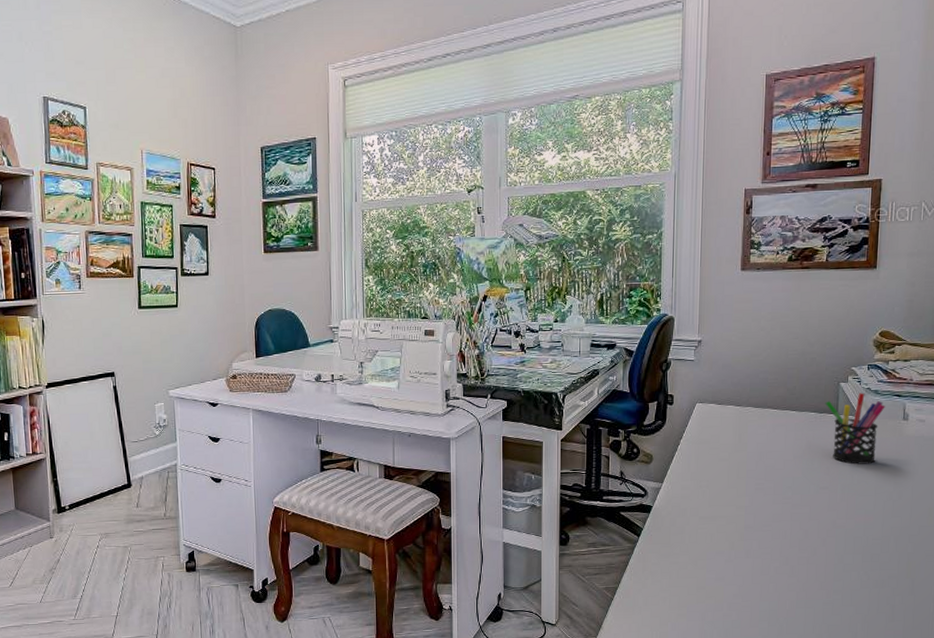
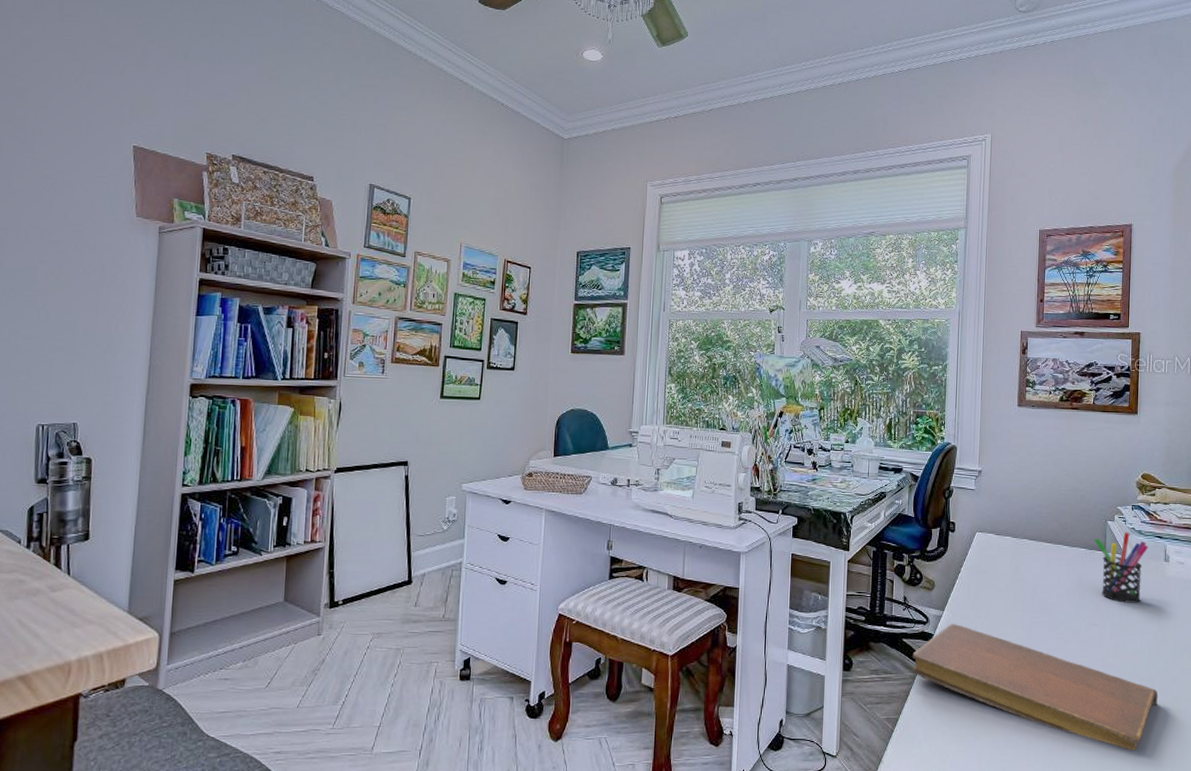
notebook: none [630,494,893,608] -> present [912,623,1159,752]

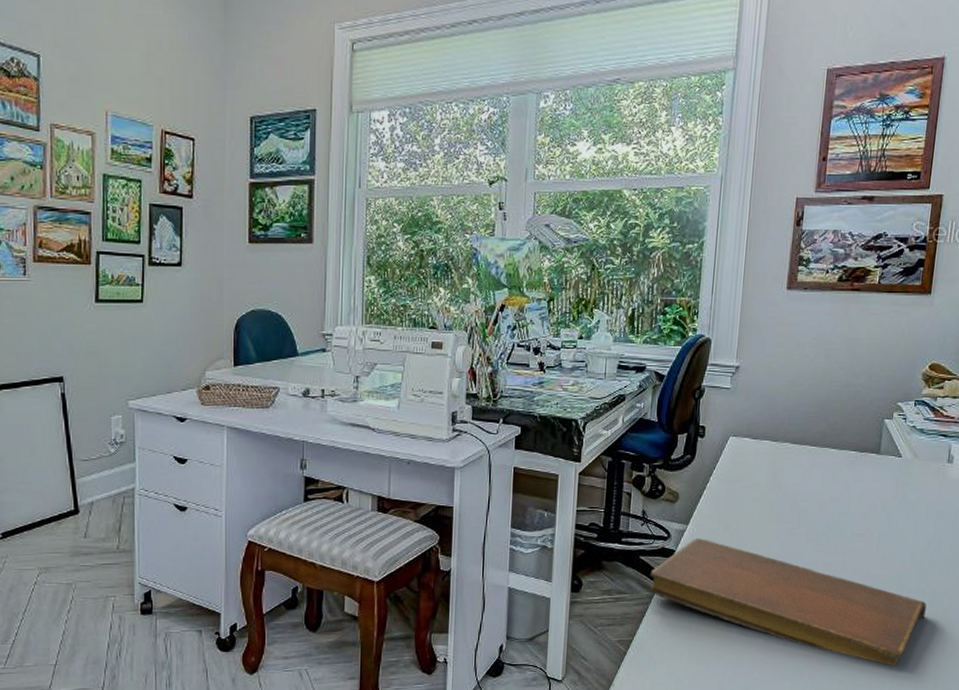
pen holder: present [1094,532,1148,603] -> none [867,431,930,510]

